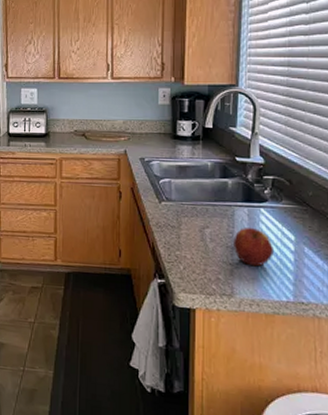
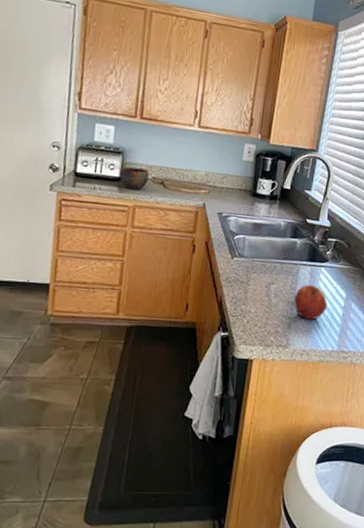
bowl: none [46,122,71,144] -> present [120,166,149,190]

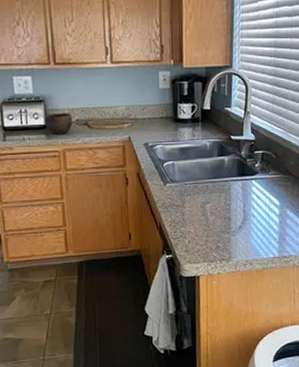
apple: present [293,284,327,320] -> none [229,198,263,232]

